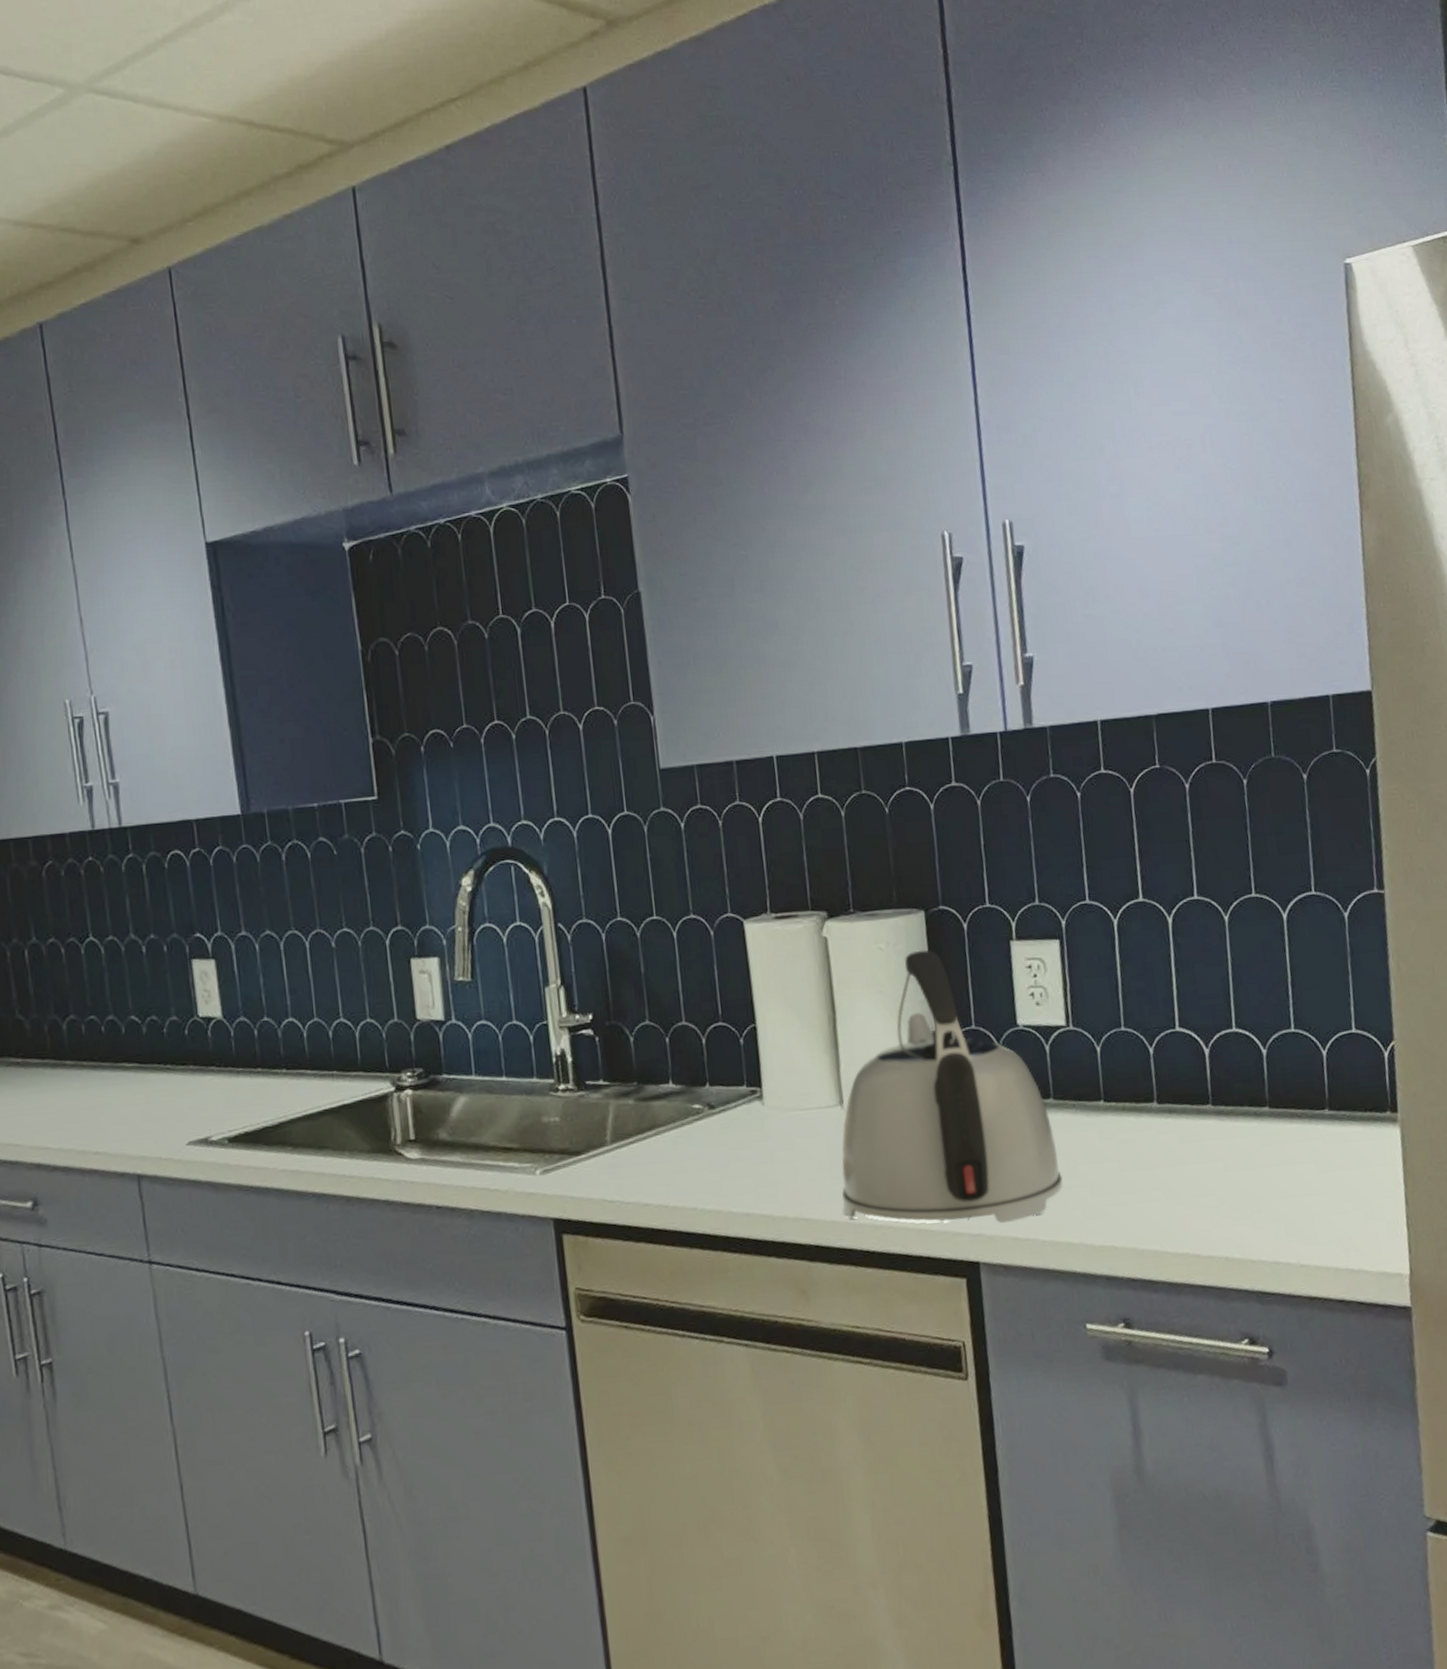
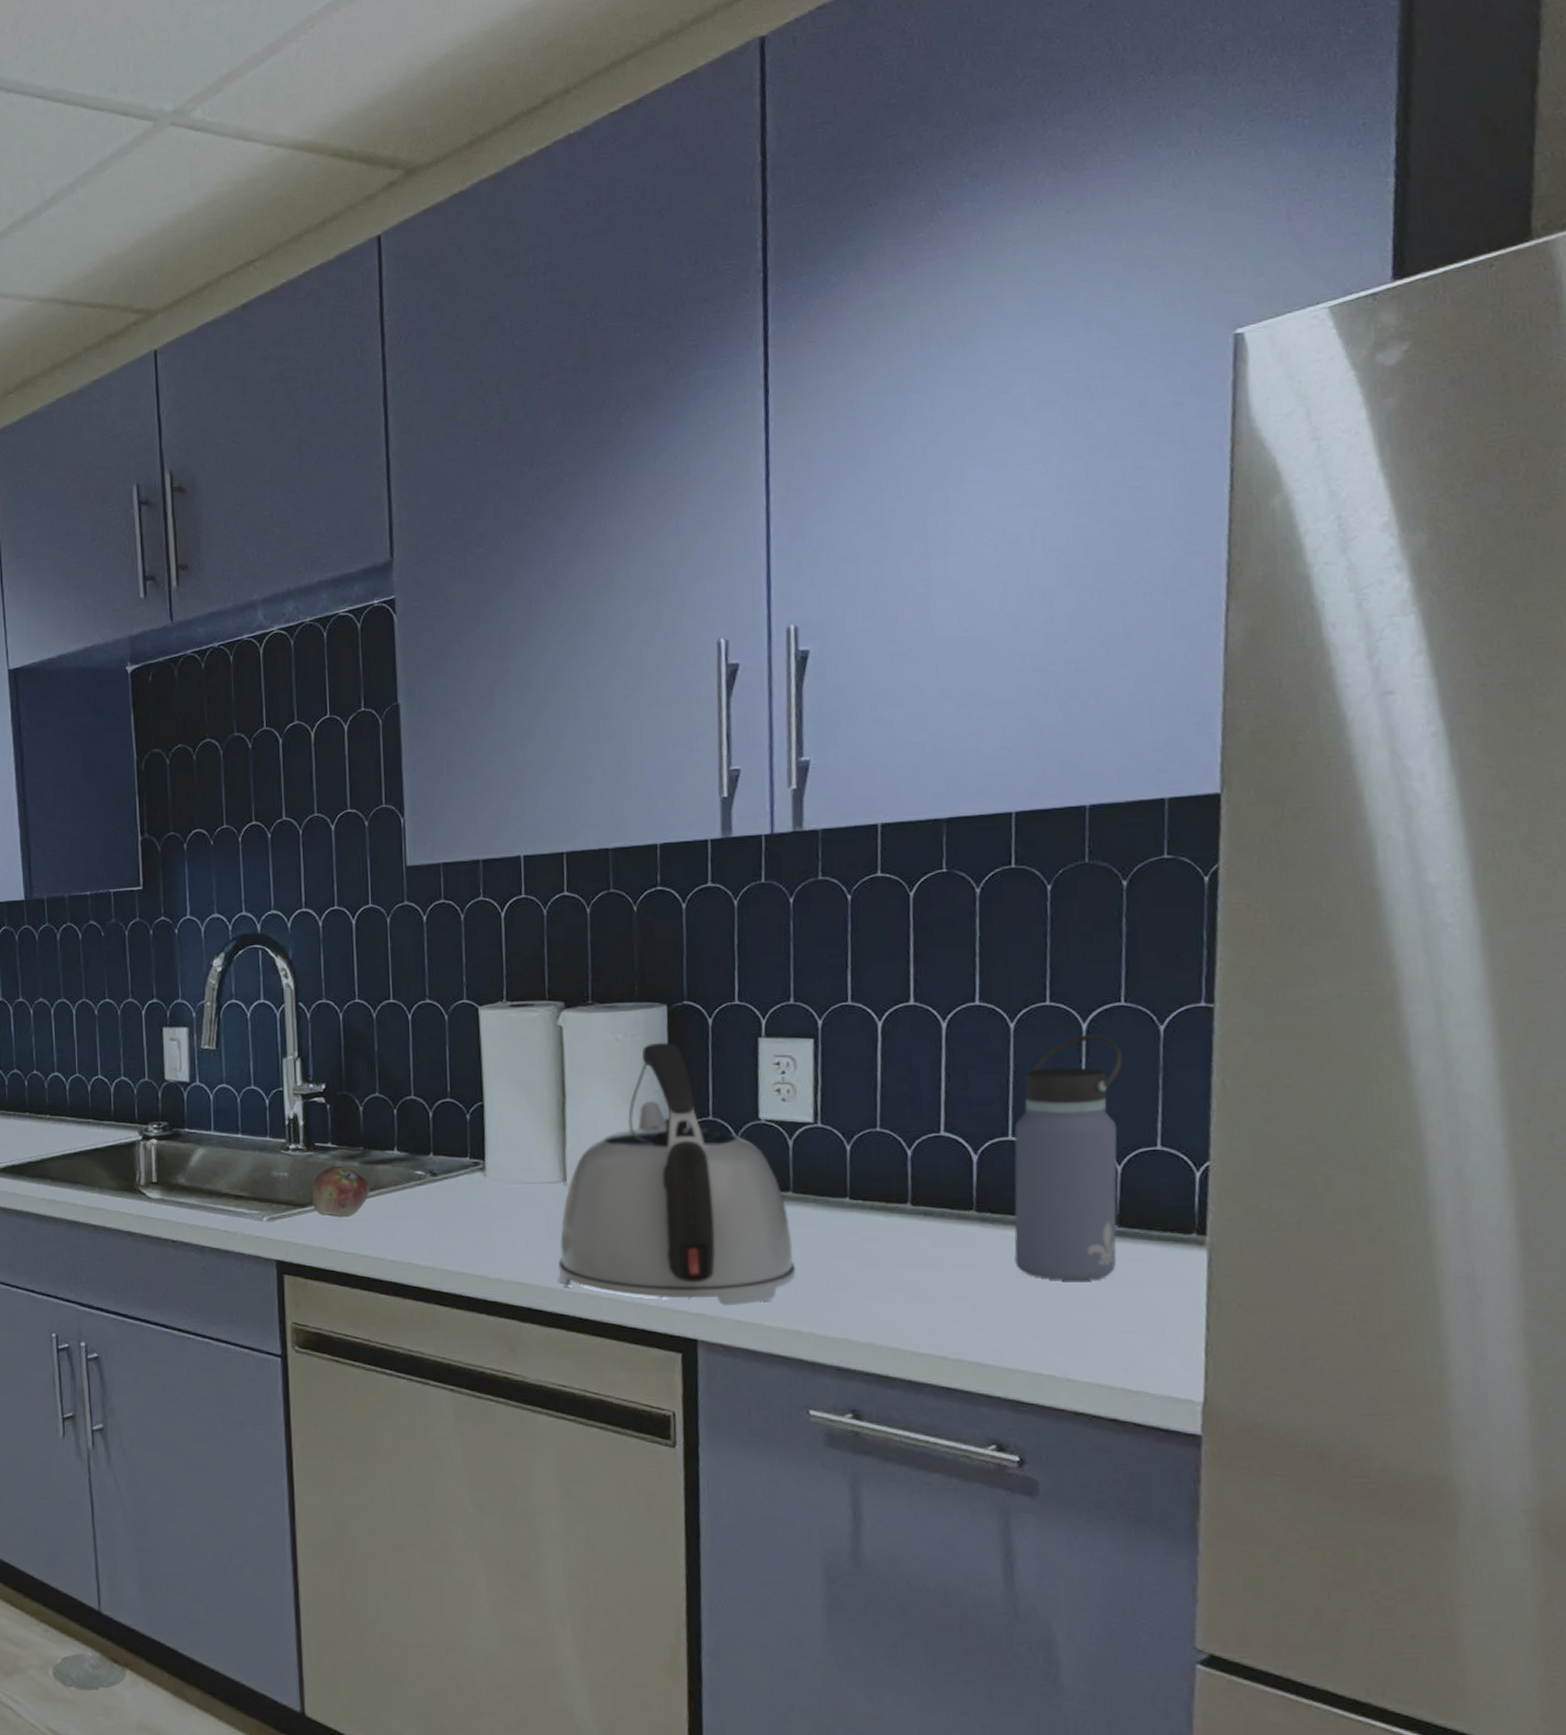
fruit: none [585,1104,648,1164] -> present [311,1165,370,1218]
water bottle: none [1236,923,1330,1168] -> present [1013,1034,1123,1281]

